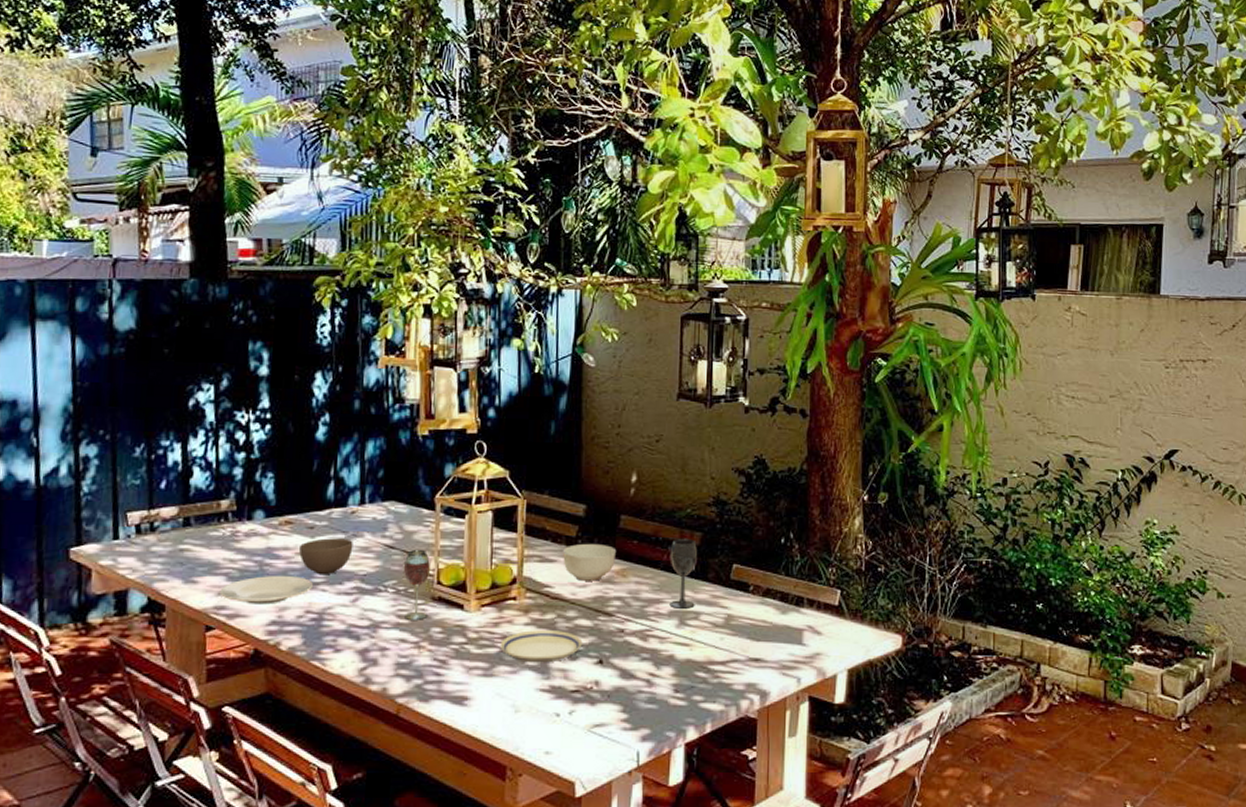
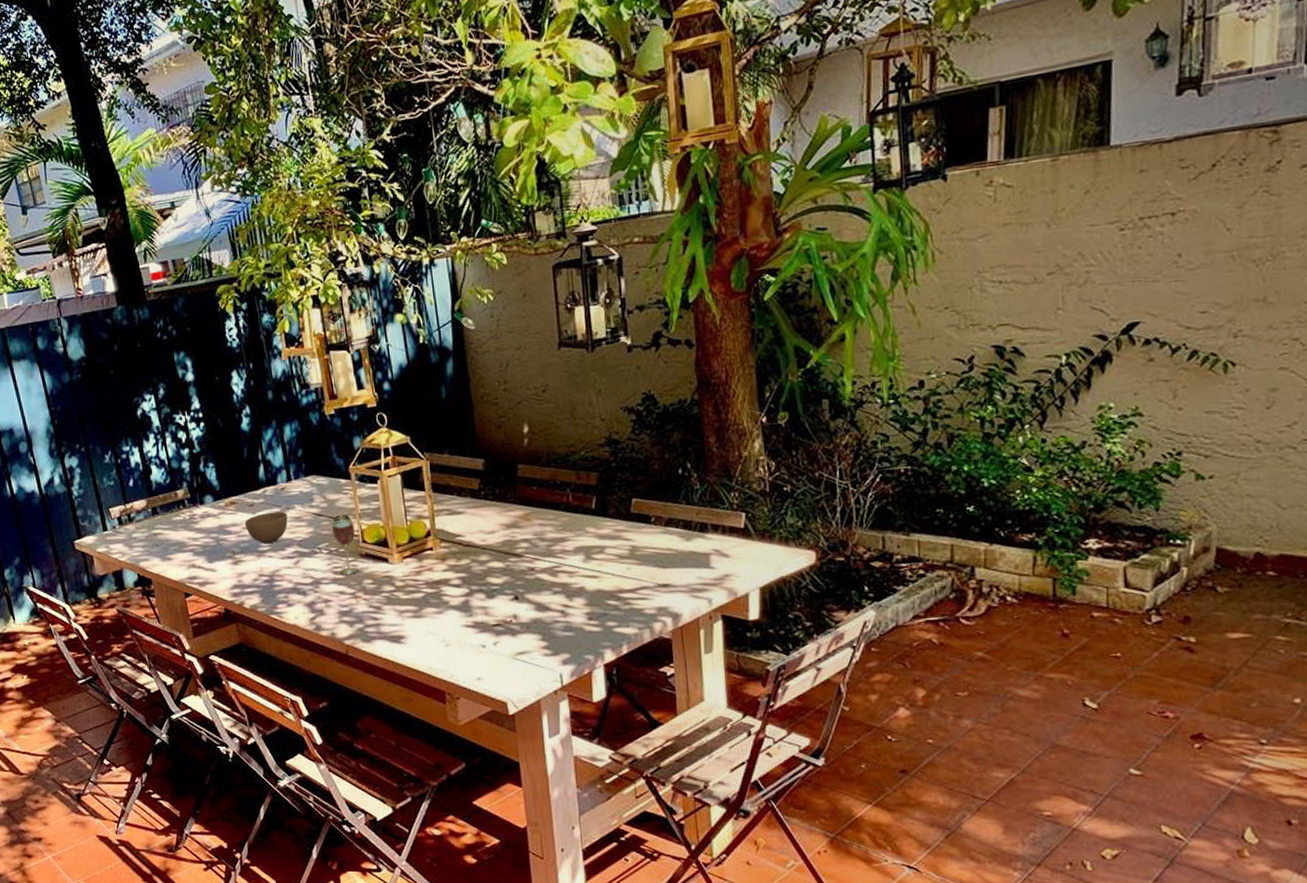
plate: present [219,576,314,605] -> none [190,547,262,573]
plate: present [500,630,583,663] -> none [424,573,498,604]
bowl: present [562,543,617,581] -> none [467,492,518,528]
wine glass: present [669,538,698,609] -> none [569,479,599,545]

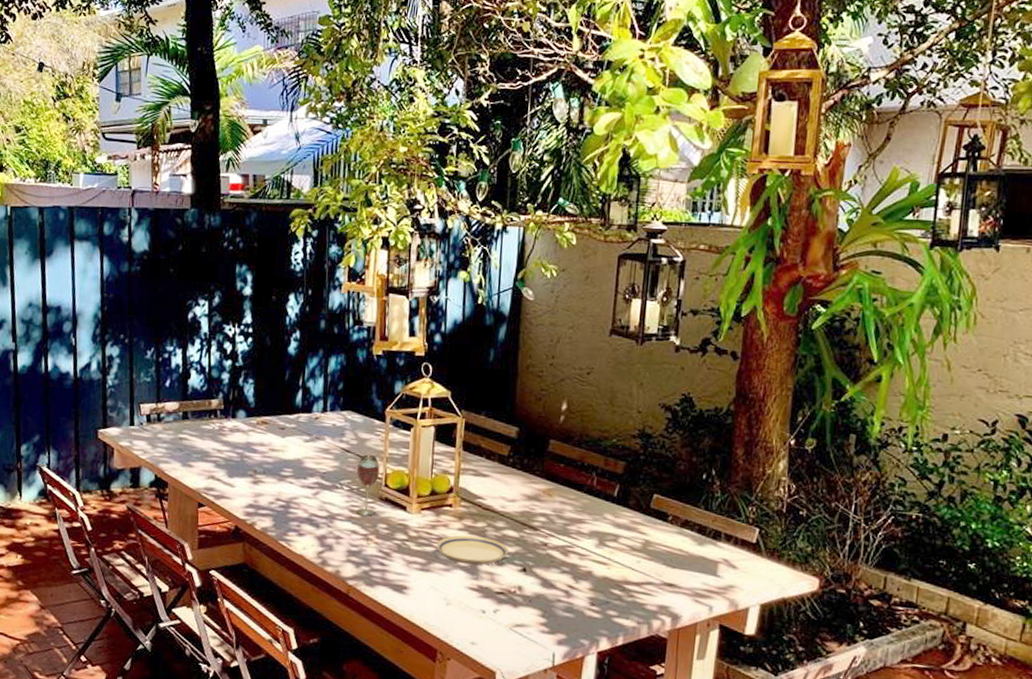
bowl: present [244,511,288,544] -> none [271,438,316,470]
plate: none [424,573,498,604] -> present [436,535,509,566]

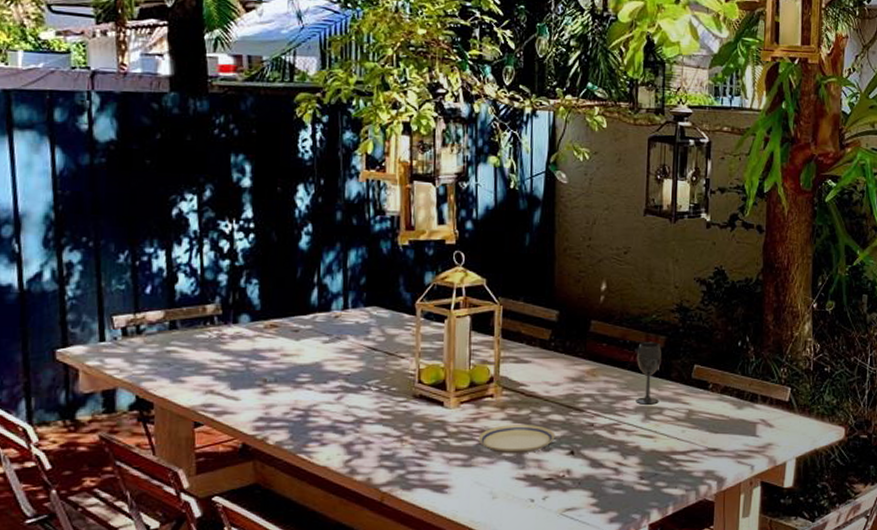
wineglass: present [356,454,380,516] -> none [385,350,412,416]
wine glass: none [591,465,621,531] -> present [636,341,662,405]

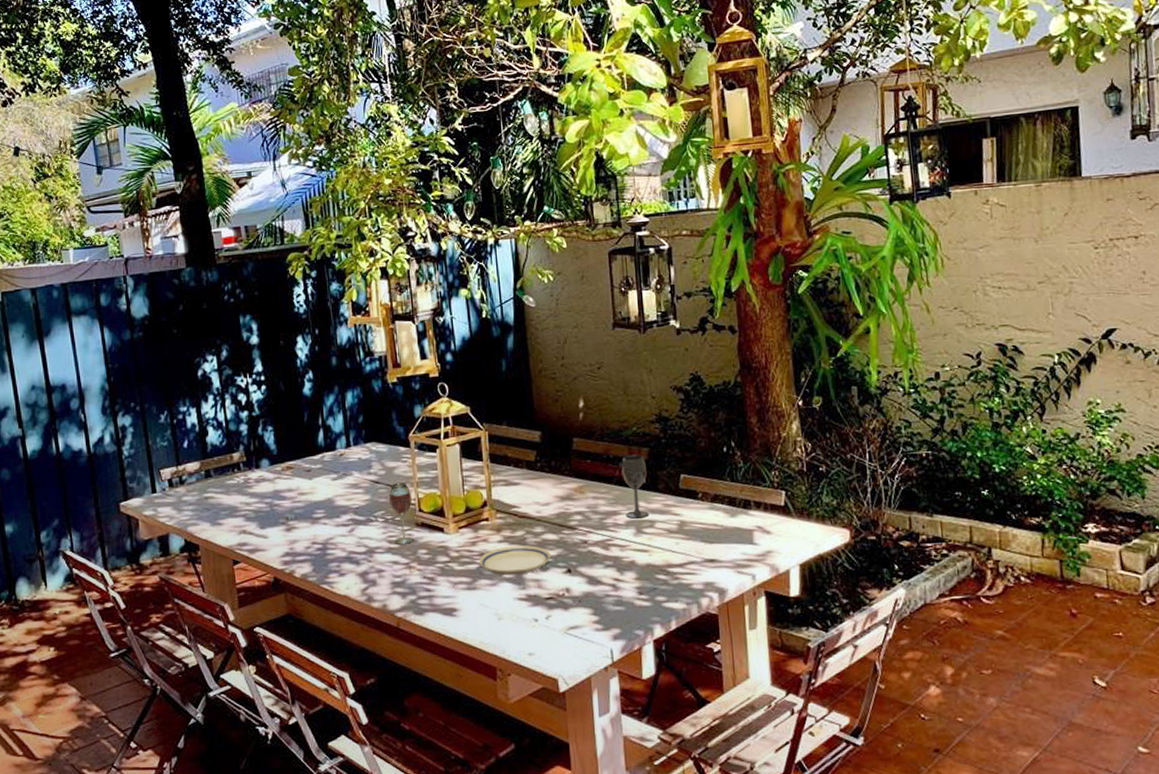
wineglass: none [385,350,412,416] -> present [388,482,414,545]

